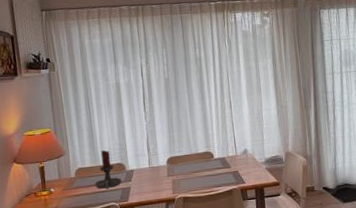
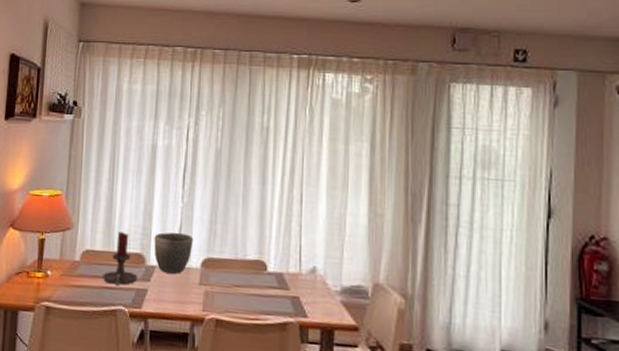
bowl: none [129,143,159,173] -> present [154,232,194,274]

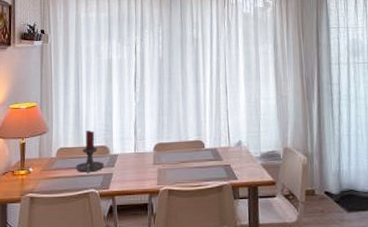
bowl: present [154,232,194,274] -> none [115,126,147,159]

